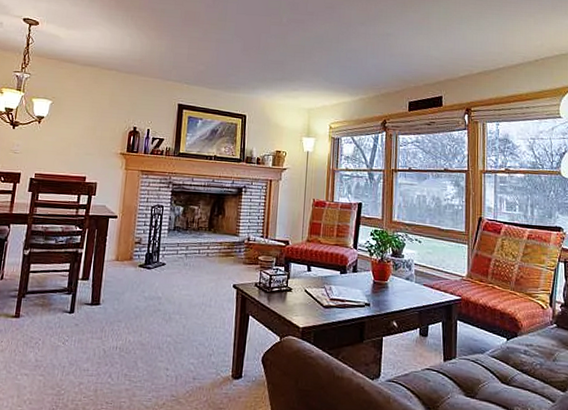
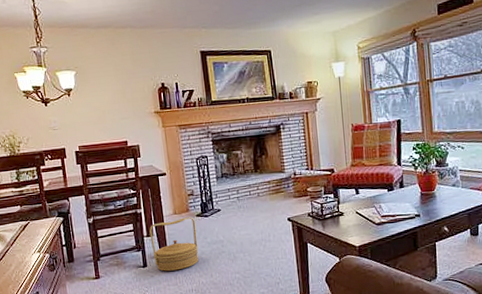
basket: none [83,265,137,323] -> present [149,217,199,272]

